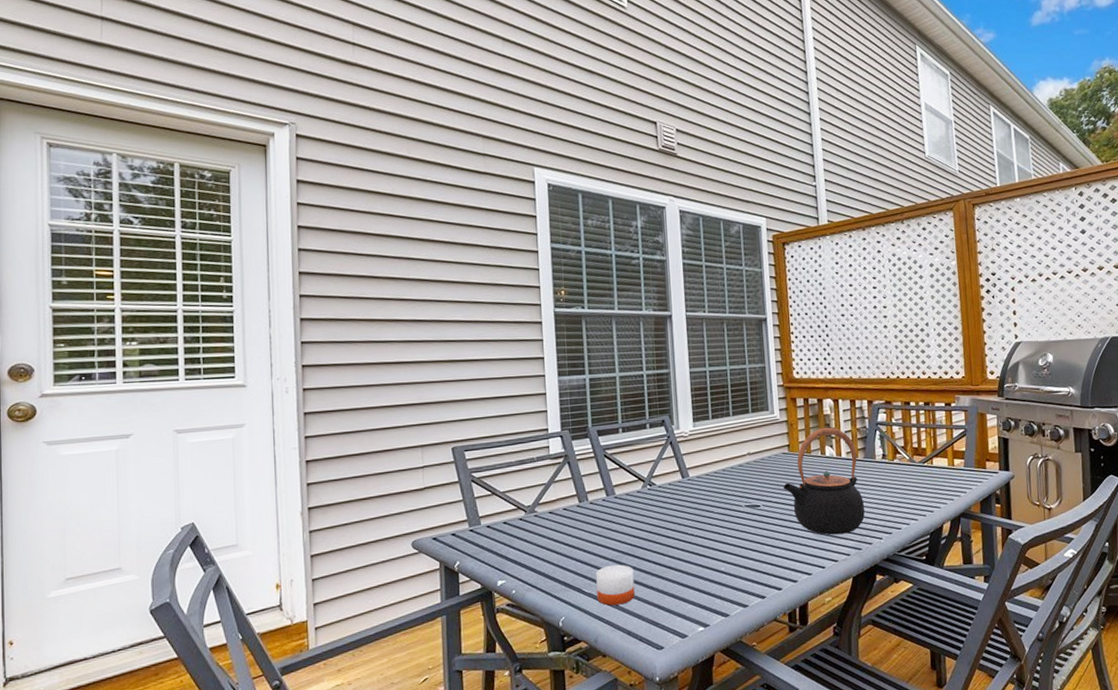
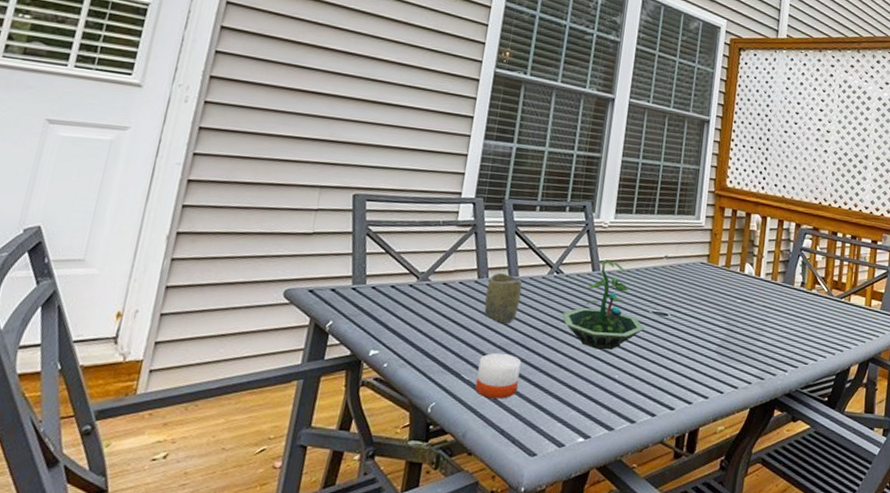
cup: none [588,494,622,539] -> present [484,272,522,324]
terrarium: none [661,466,740,548] -> present [561,260,644,350]
teapot: present [783,427,865,535] -> none [695,243,776,360]

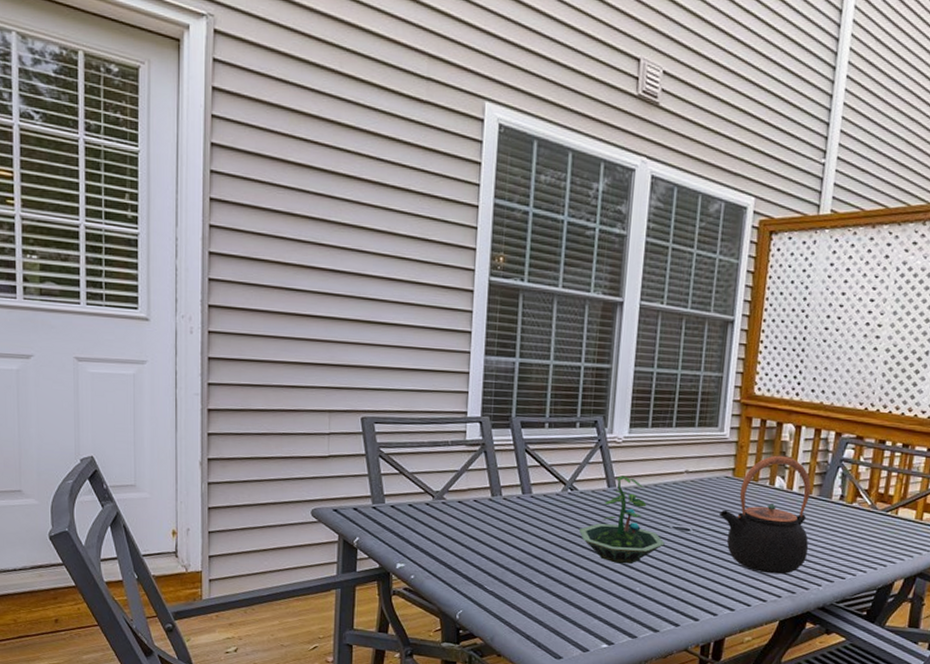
candle: present [475,352,521,399] -> none [499,566,541,608]
cup: present [484,272,522,324] -> none [500,490,537,540]
teapot: none [695,243,776,360] -> present [719,455,811,575]

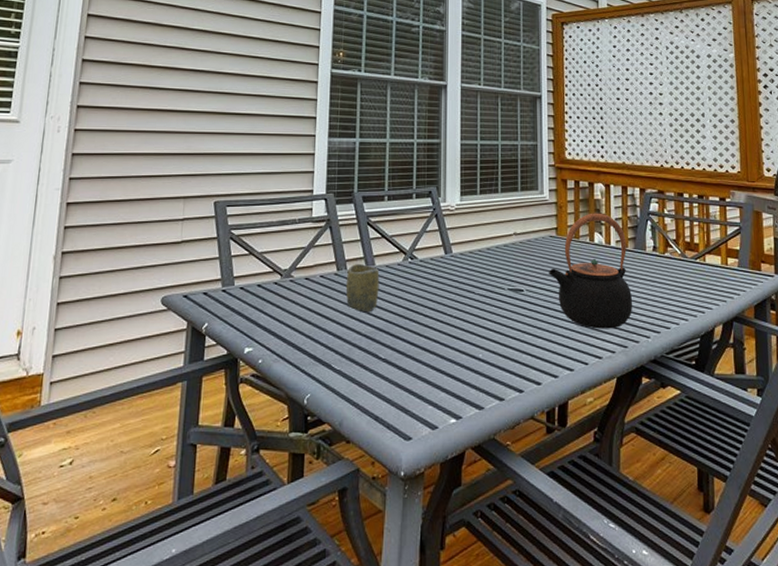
cup: none [500,490,537,540] -> present [345,263,380,313]
terrarium: present [578,475,665,564] -> none [420,242,502,330]

